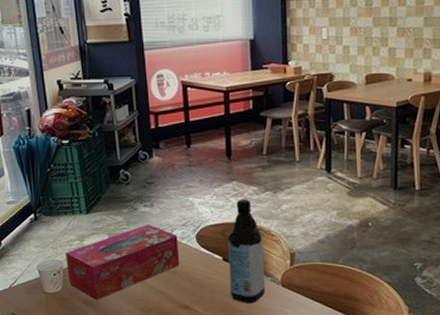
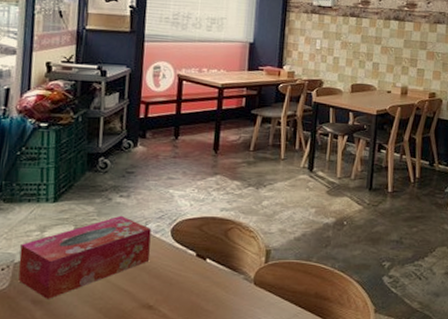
water bottle: present [228,199,266,303] -> none [199,193,241,303]

